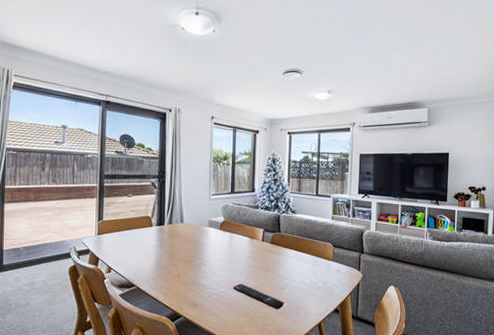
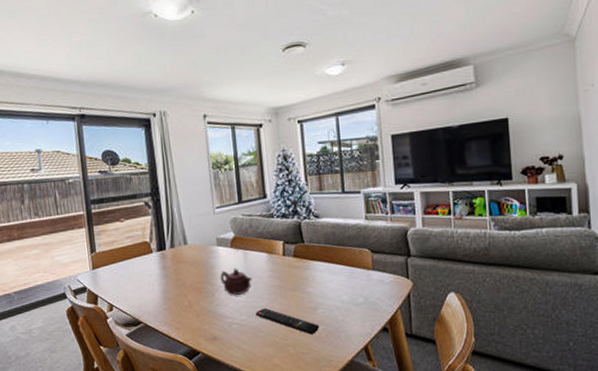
teapot: none [207,247,234,270] -> present [220,268,252,295]

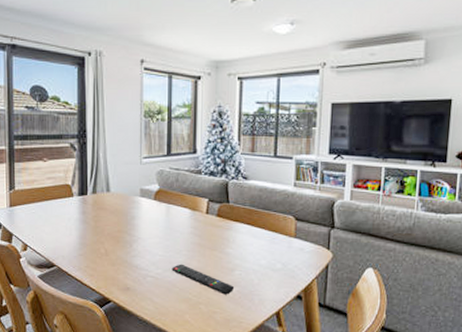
teapot: present [220,268,252,295] -> none [139,221,172,248]

